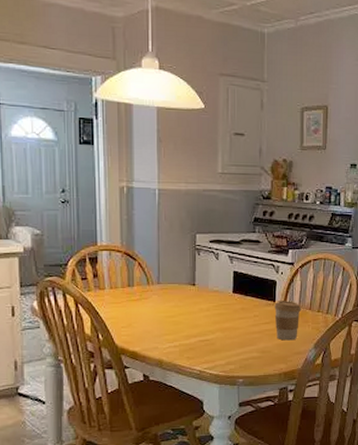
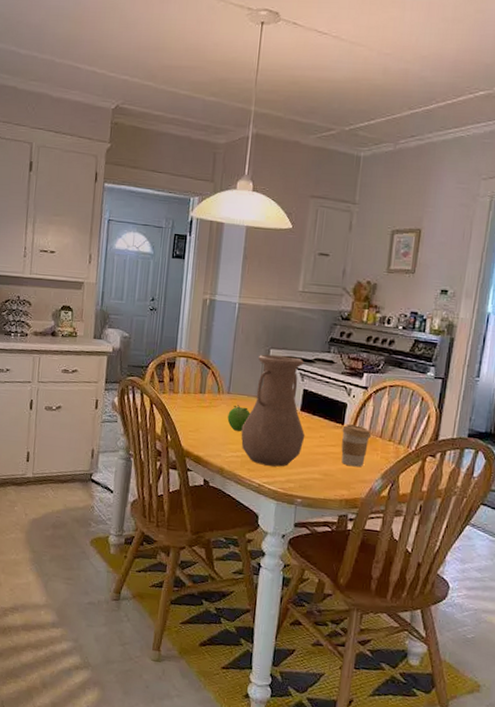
fruit: none [160,294,183,321] -> present [227,405,251,431]
vase: none [176,240,240,351] -> present [241,354,305,467]

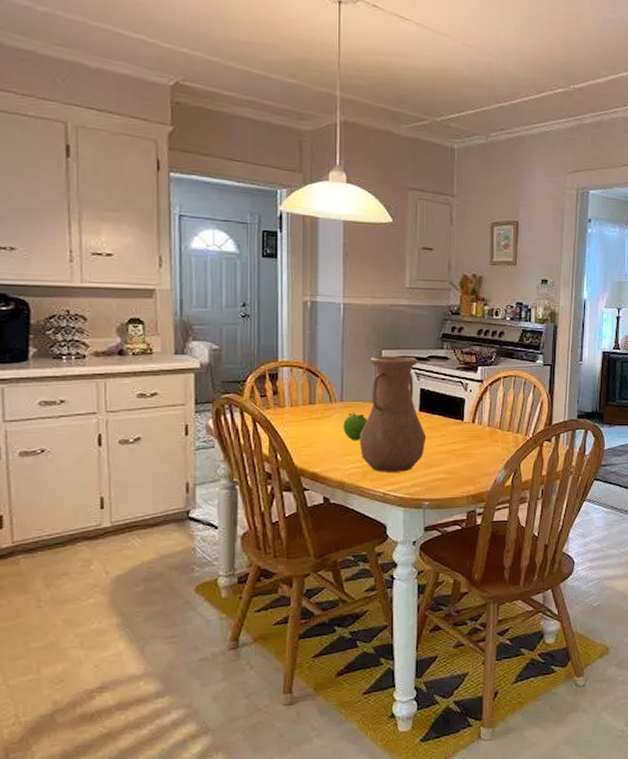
coffee cup: present [341,424,371,467] -> none [462,419,490,461]

